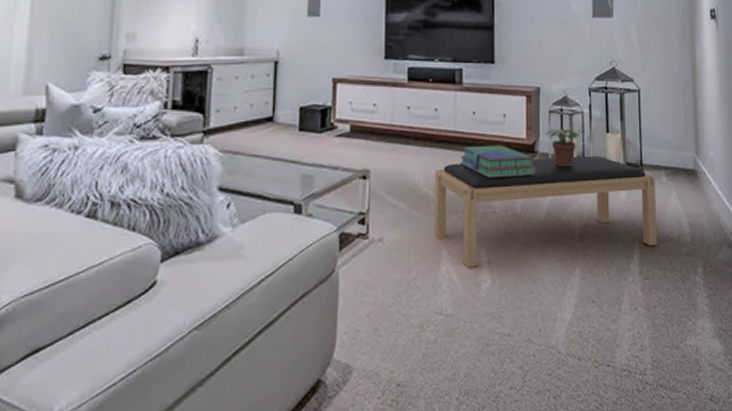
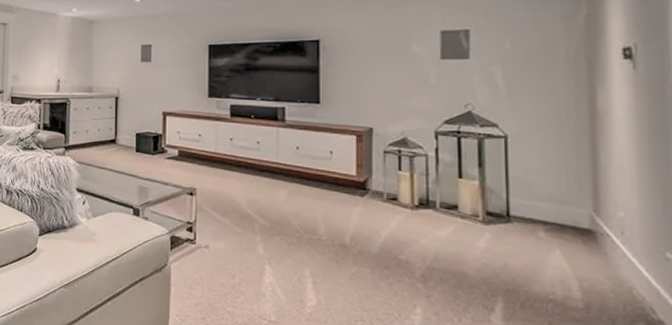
bench: present [434,155,658,268] -> none [257,191,531,304]
stack of books: present [461,145,535,178] -> none [284,177,367,211]
potted plant: present [546,129,580,167] -> none [380,169,423,208]

